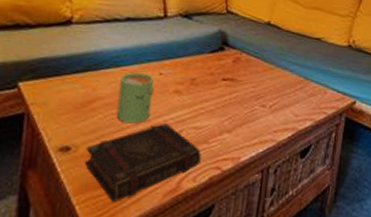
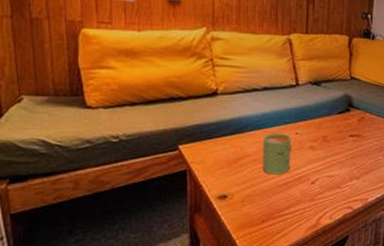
book: present [85,122,201,203] -> none [240,173,335,237]

